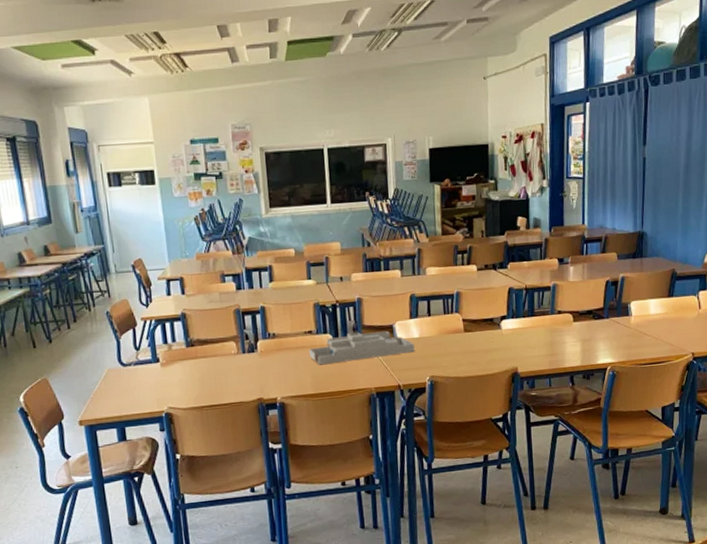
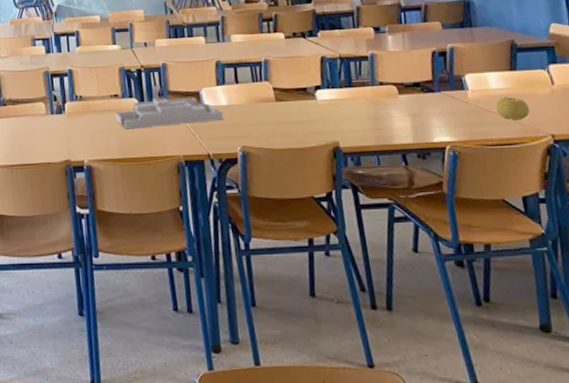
fruit: none [652,320,679,342] -> present [496,96,531,120]

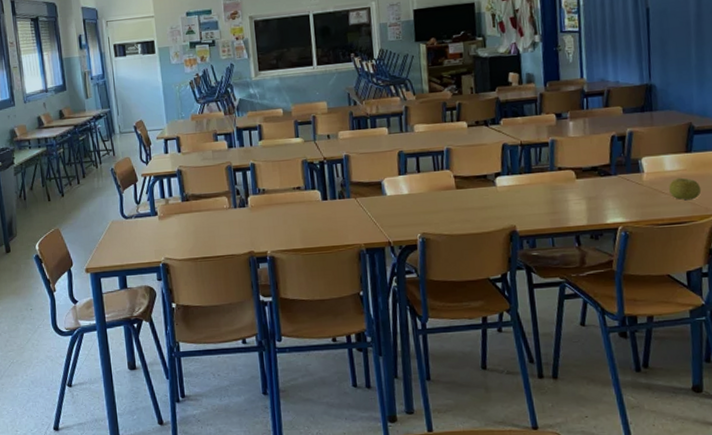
desk organizer: present [115,96,224,130] -> none [298,187,405,221]

